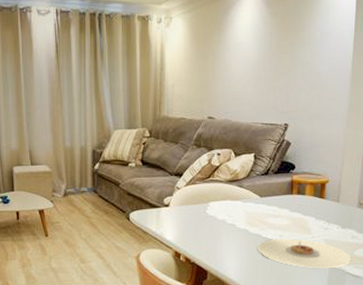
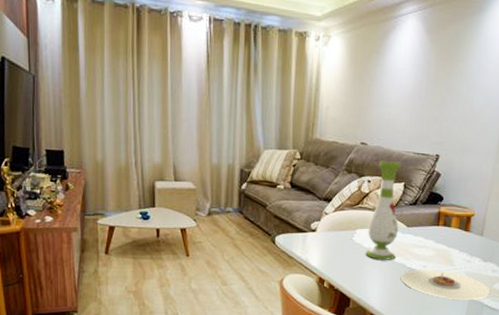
vase: none [219,133,251,232] -> present [365,161,402,261]

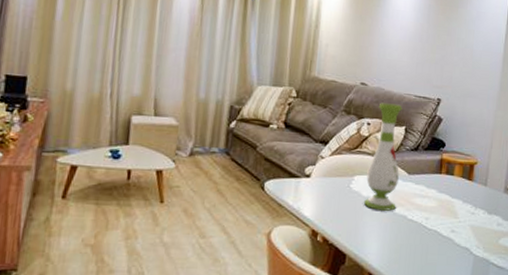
plate: present [400,269,491,301] -> none [401,221,497,258]

